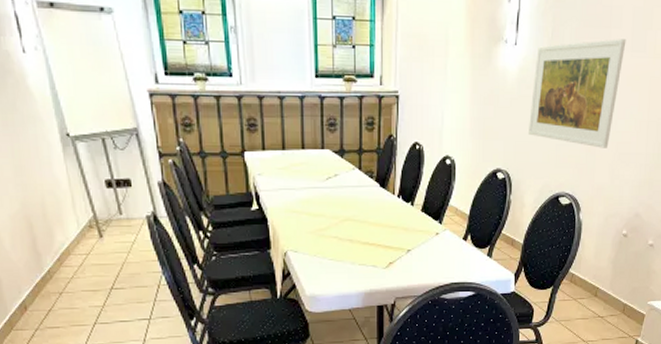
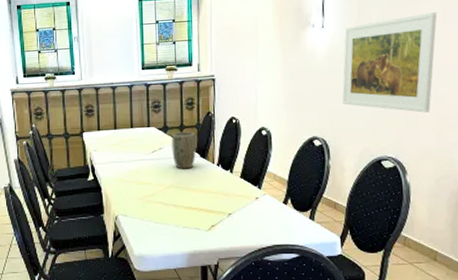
plant pot: none [349,157,375,200] -> present [171,132,196,169]

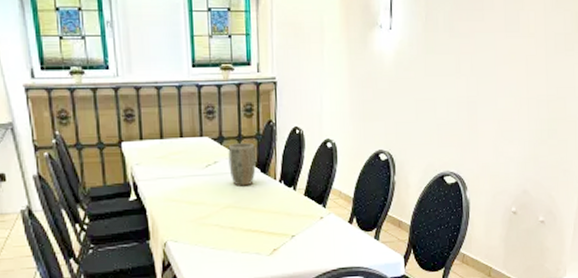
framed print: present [342,12,437,113] -> none [408,20,500,126]

